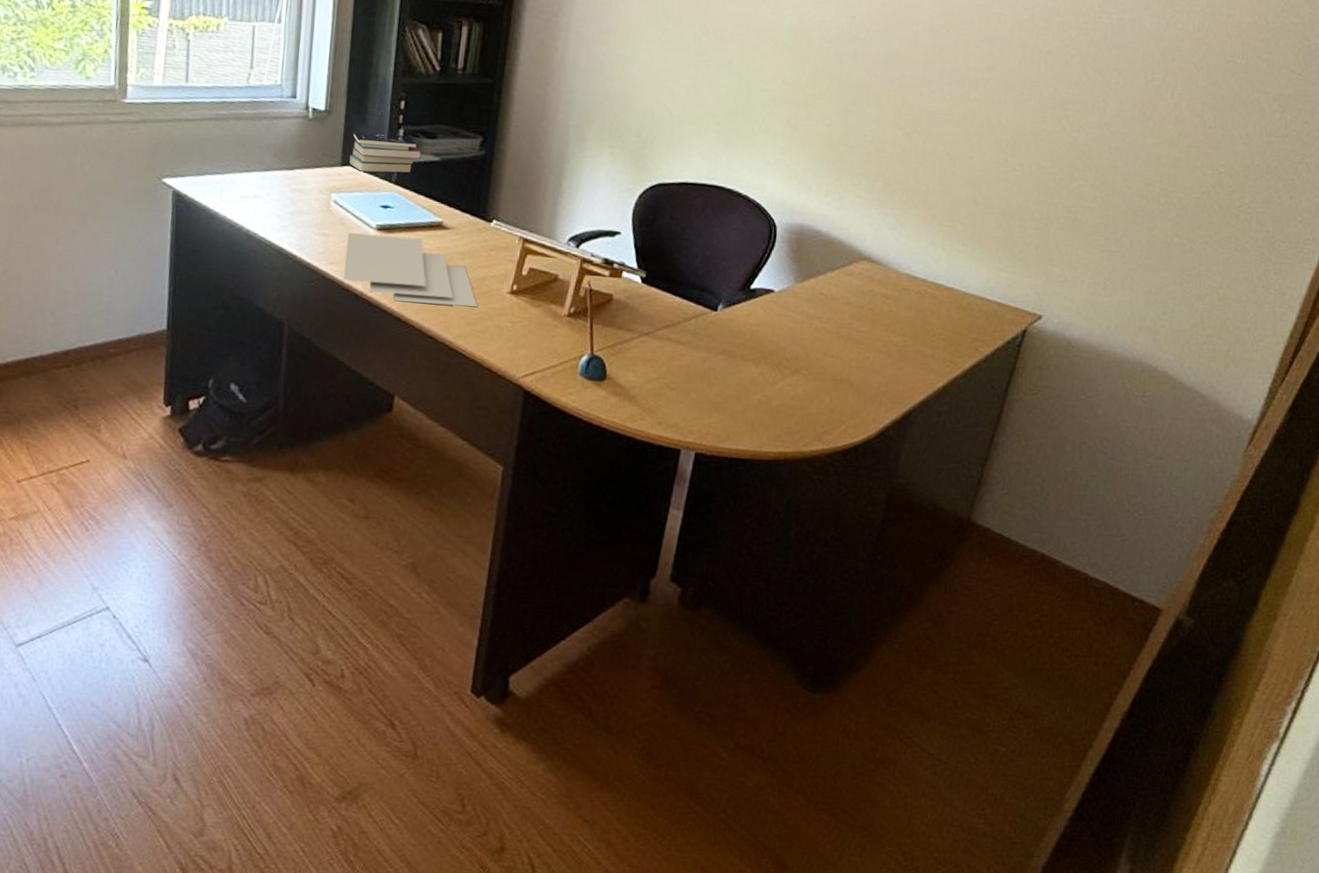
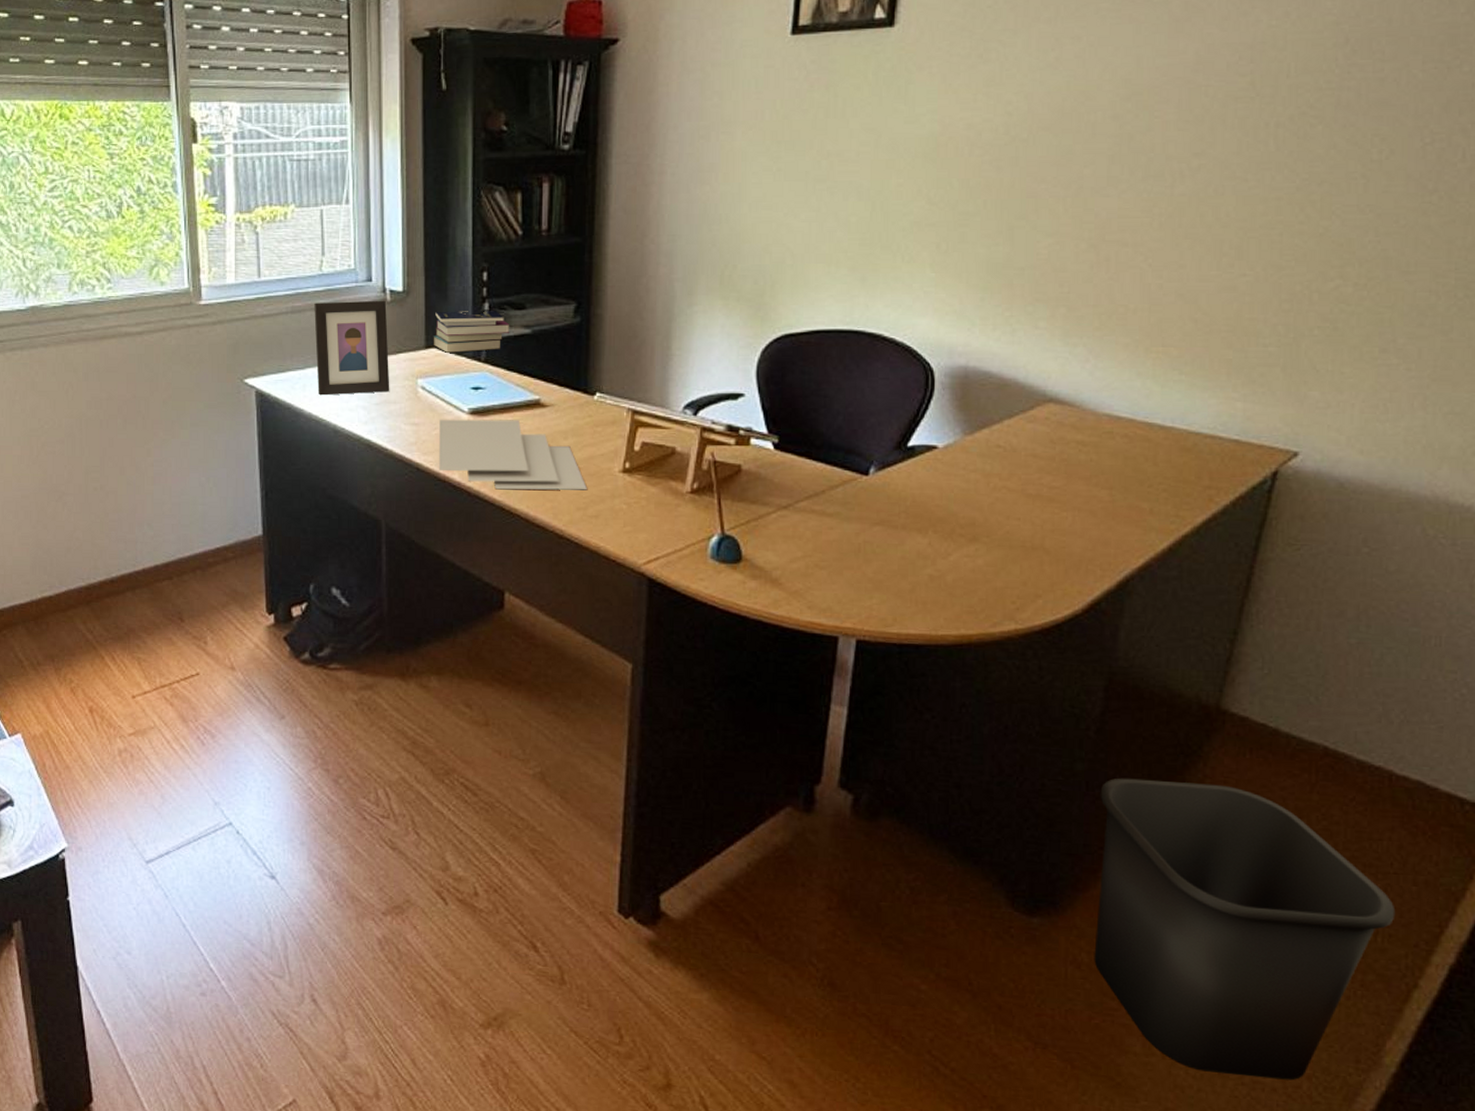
picture frame: none [234,112,308,203] -> present [314,300,390,396]
waste bin: none [860,576,1082,826] -> present [1094,778,1396,1081]

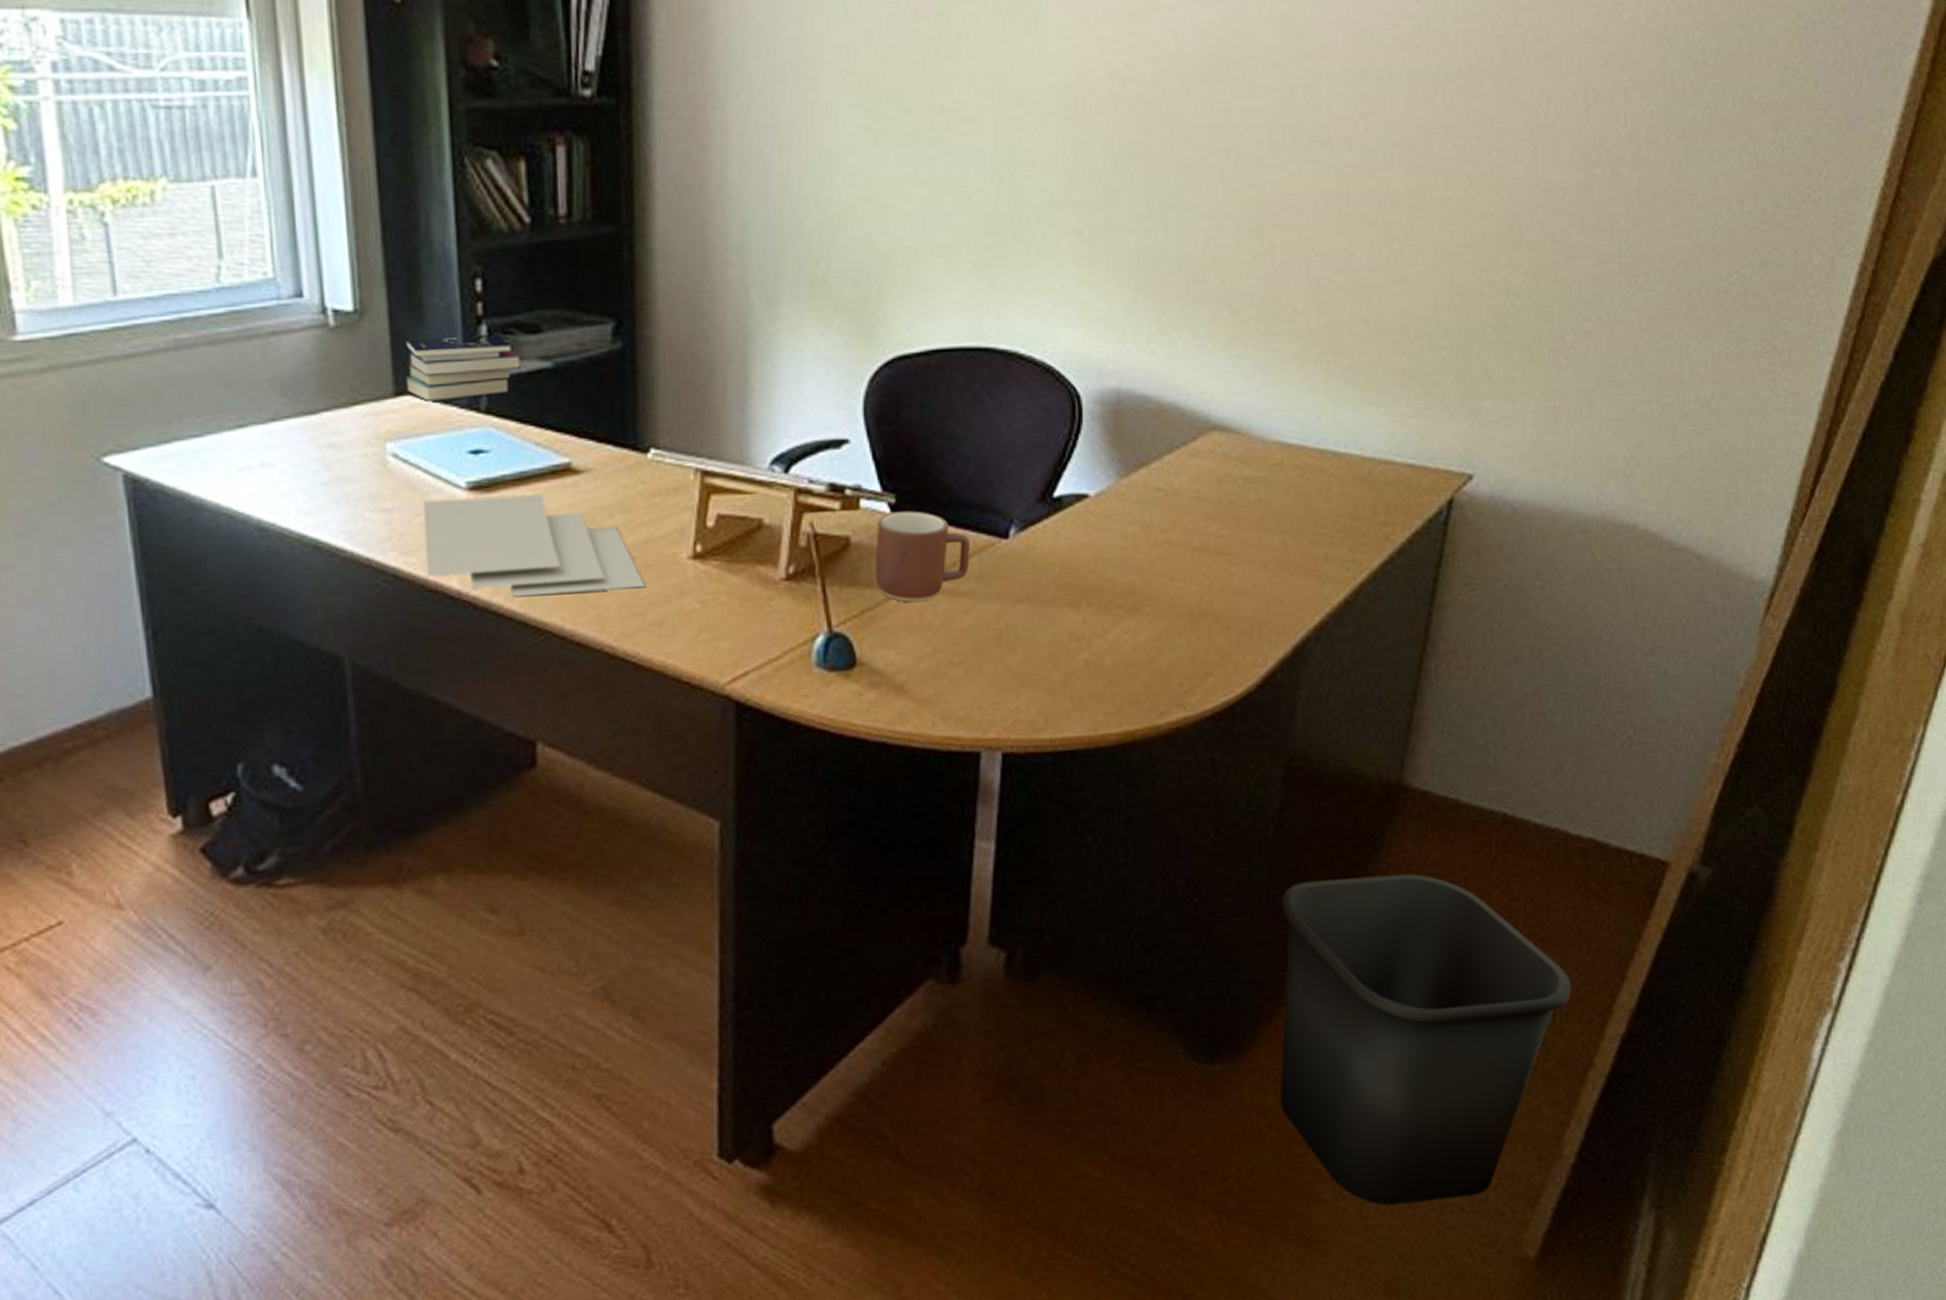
picture frame: present [314,300,390,396] -> none [211,325,344,476]
mug: none [760,449,836,518] -> present [875,510,970,603]

